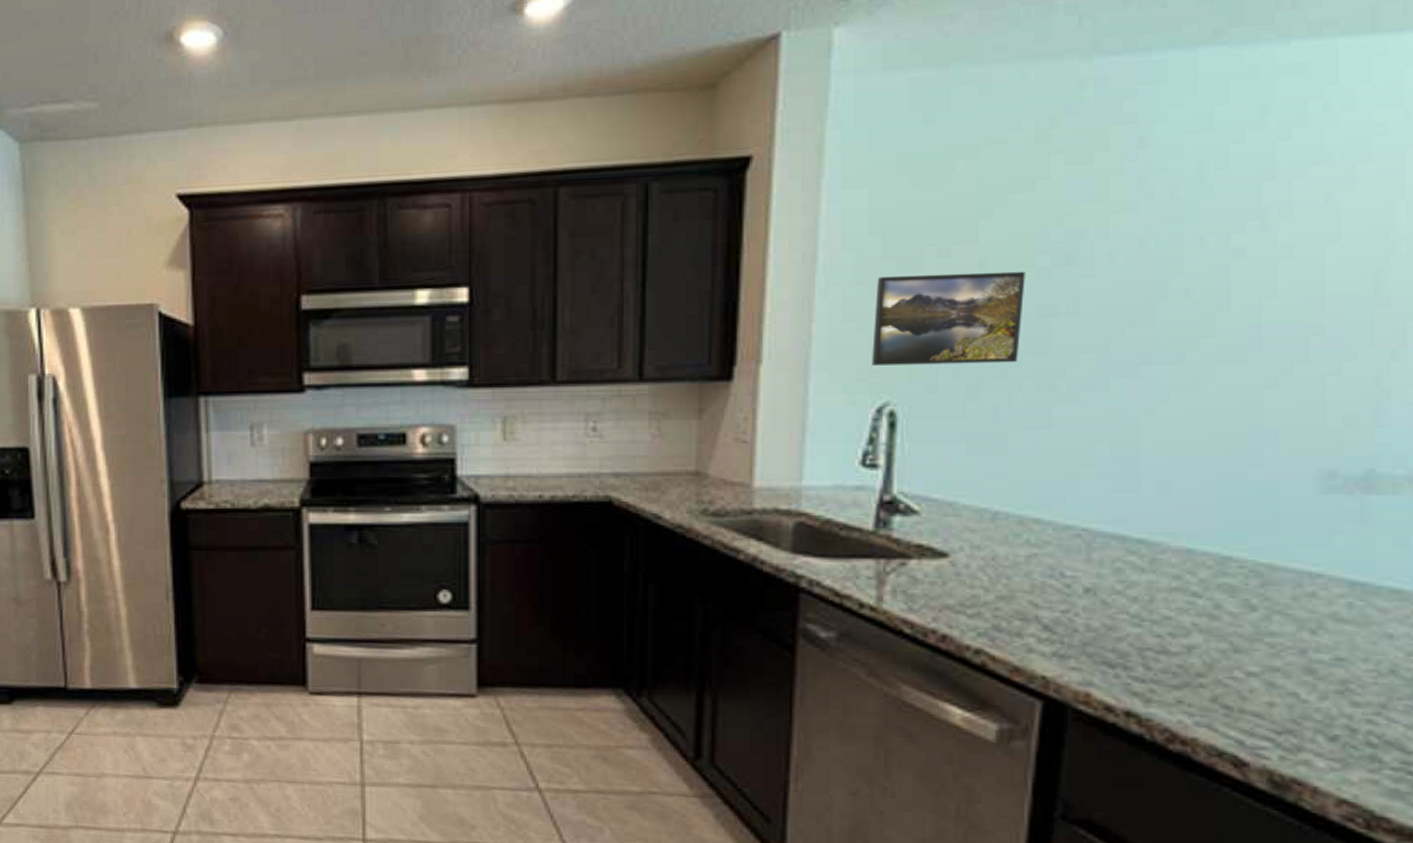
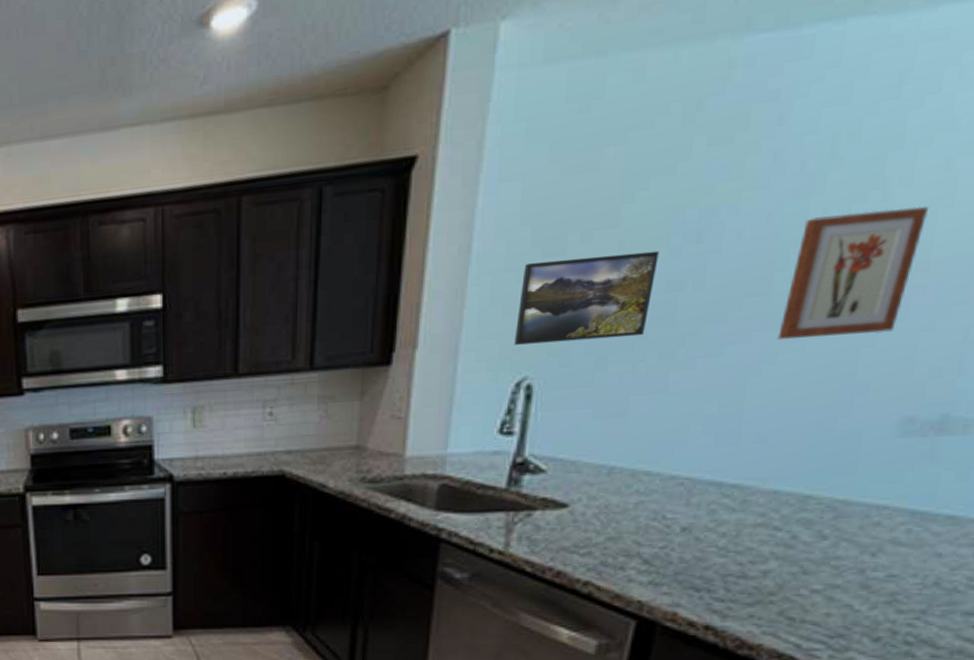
wall art: none [1168,240,1313,376] -> present [777,205,928,340]

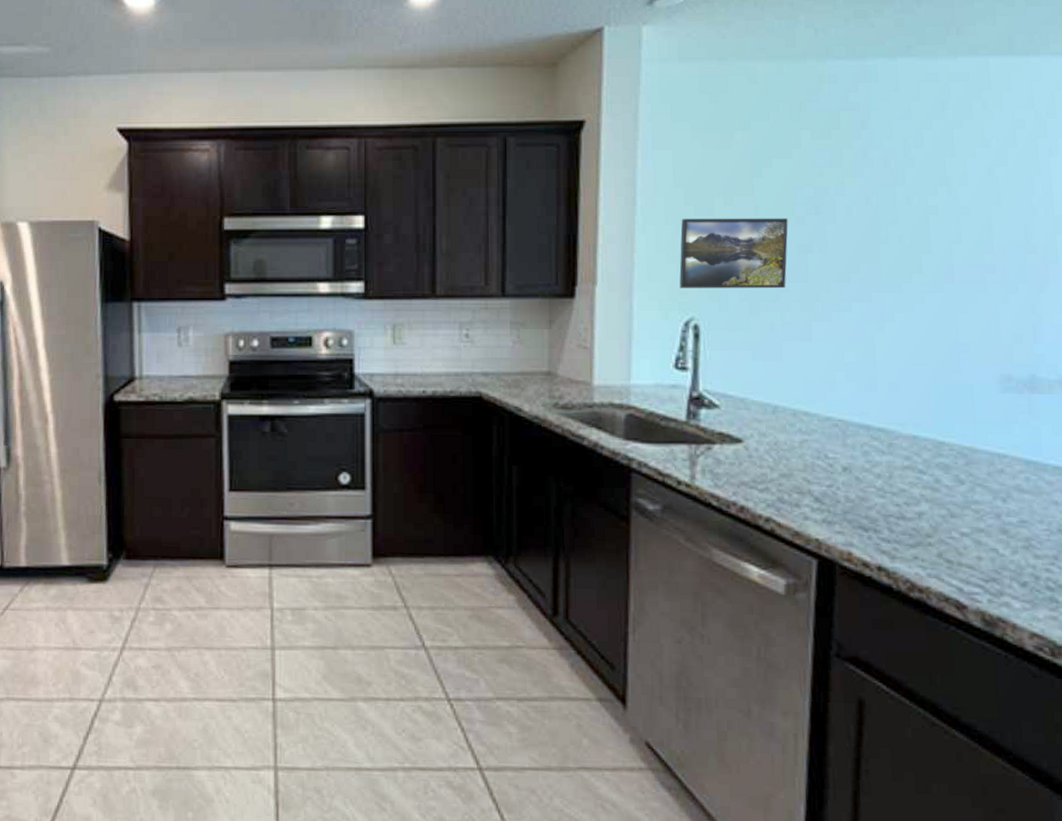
wall art: present [777,205,928,340] -> none [891,202,983,302]

